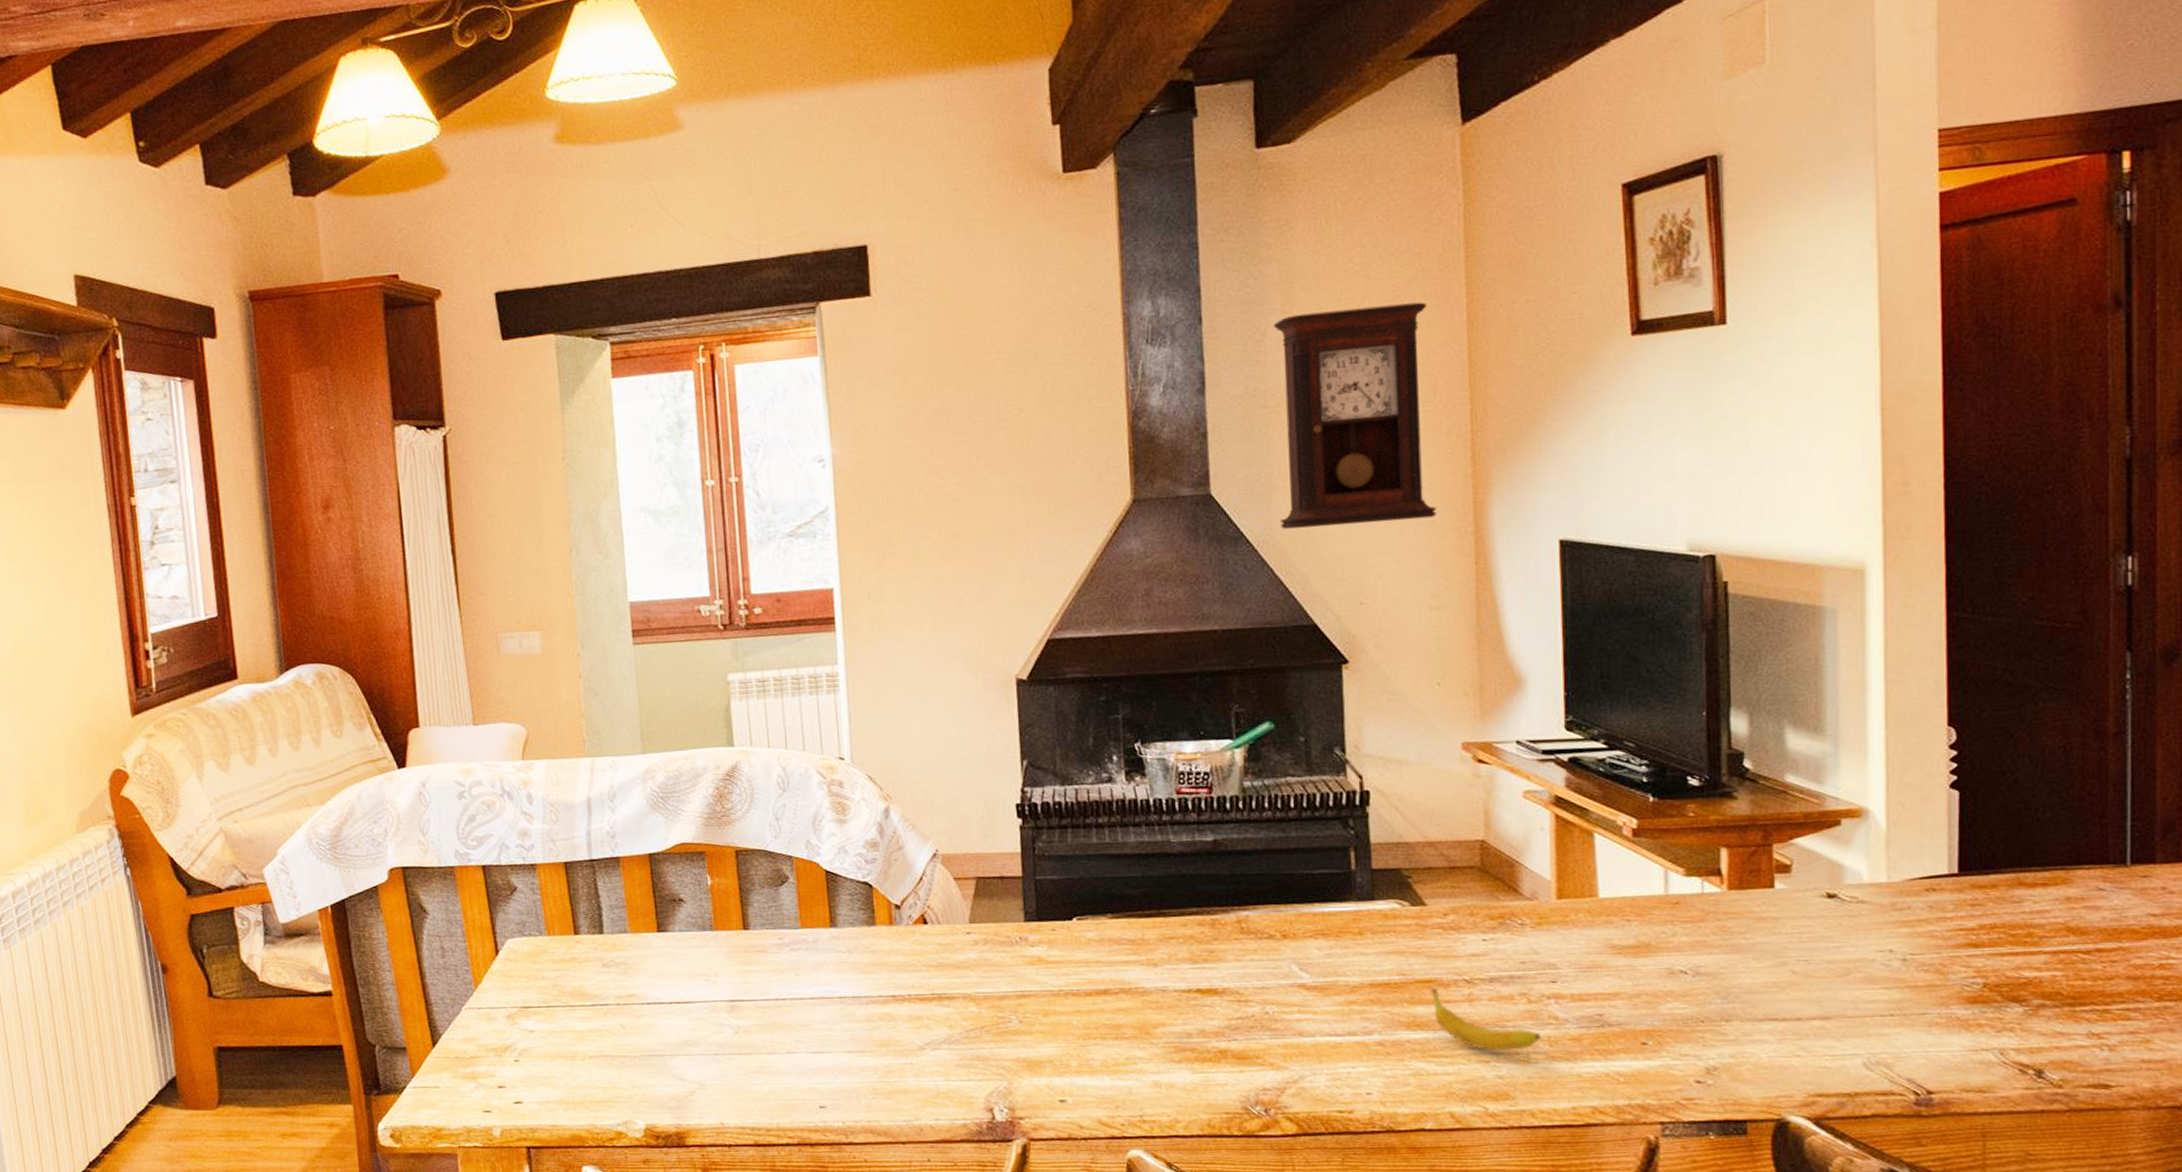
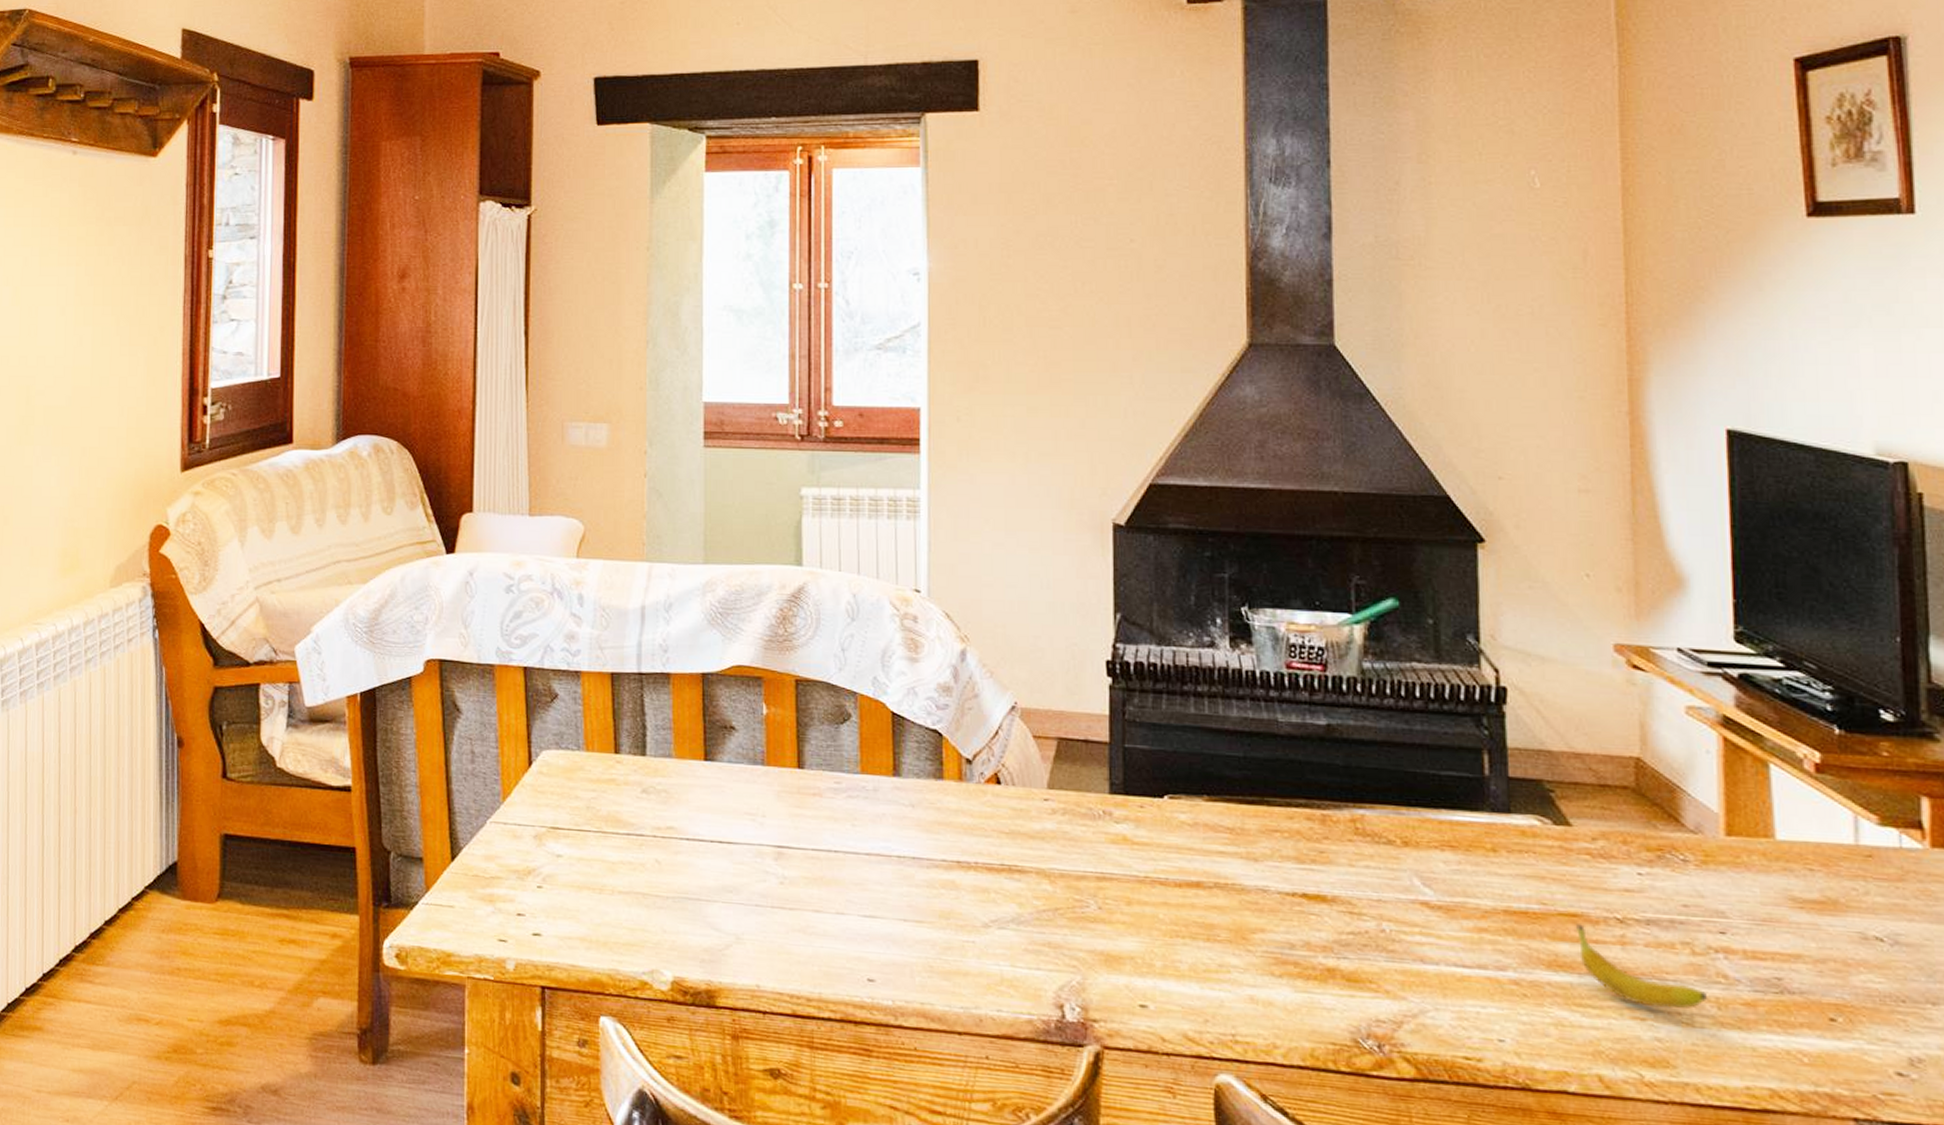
pendulum clock: present [1273,302,1437,529] -> none [1408,163,1587,393]

